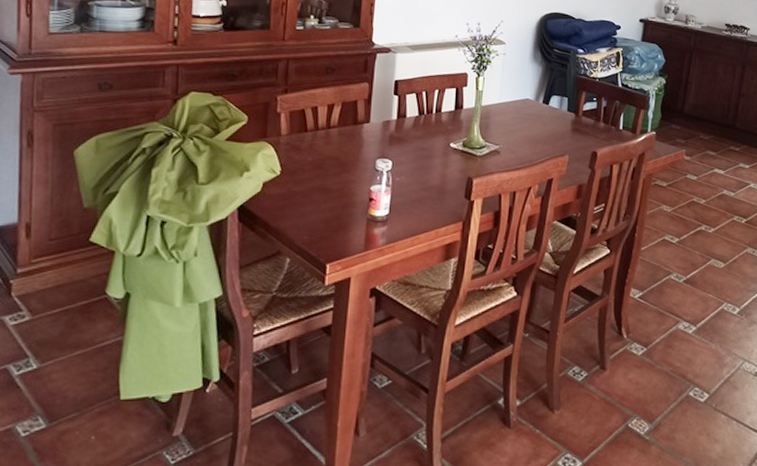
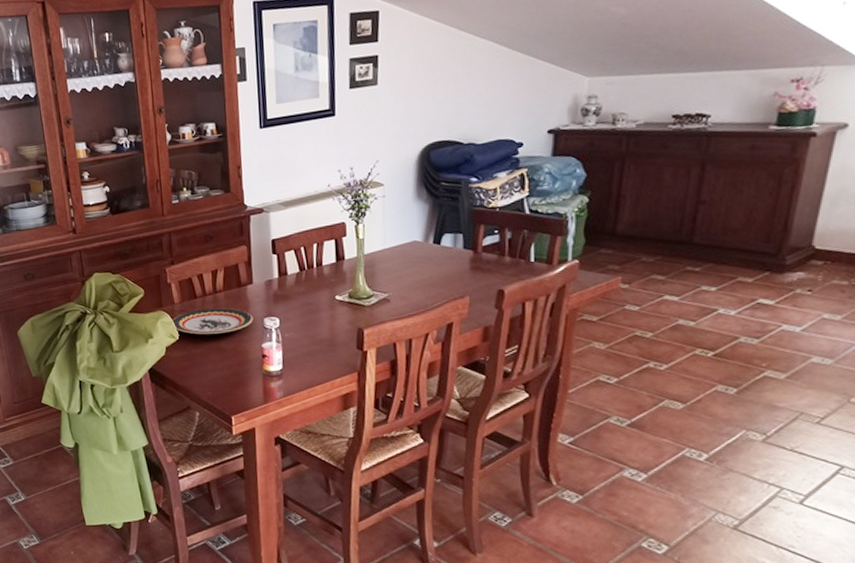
plate: none [274,144,365,173] -> present [171,307,253,335]

